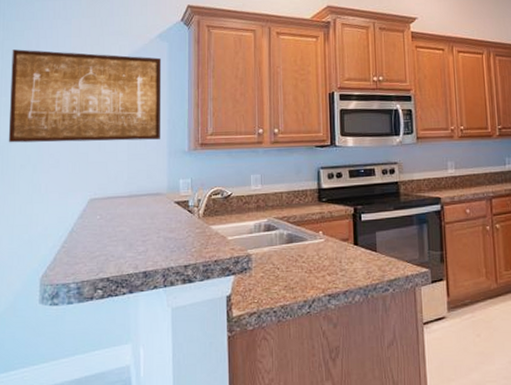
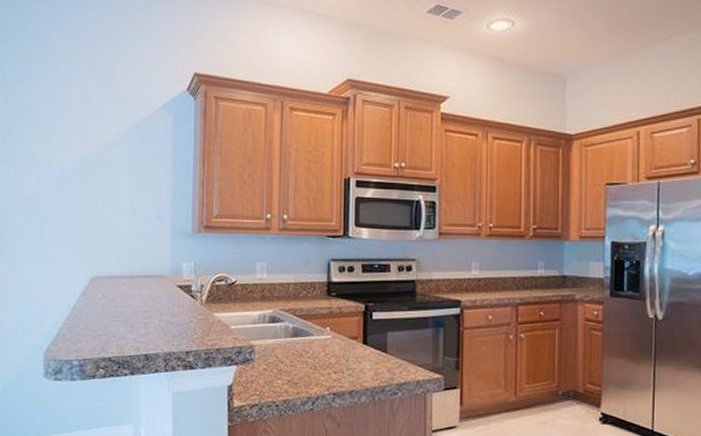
wall art: present [8,49,162,143] -> none [10,115,166,219]

